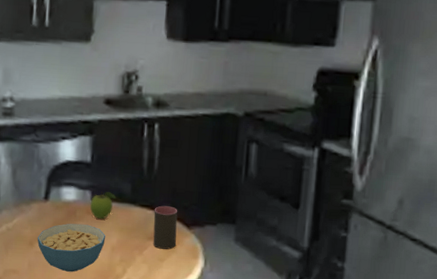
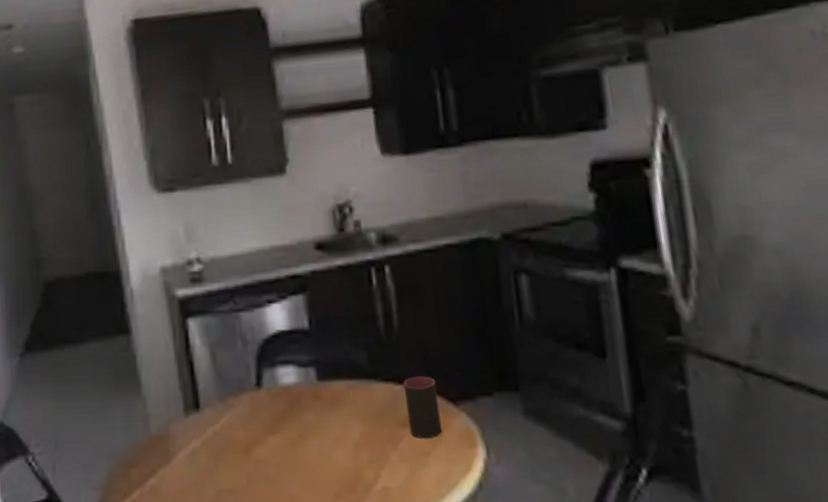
cereal bowl: present [37,223,106,272] -> none [253,415,345,485]
fruit: present [90,191,116,219] -> none [316,366,350,406]

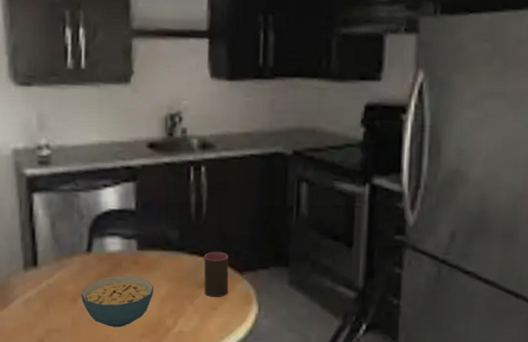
cereal bowl: none [253,415,345,485] -> present [80,275,155,327]

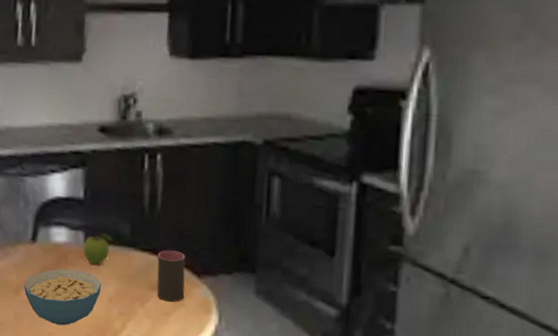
fruit: none [136,240,164,269] -> present [83,232,113,265]

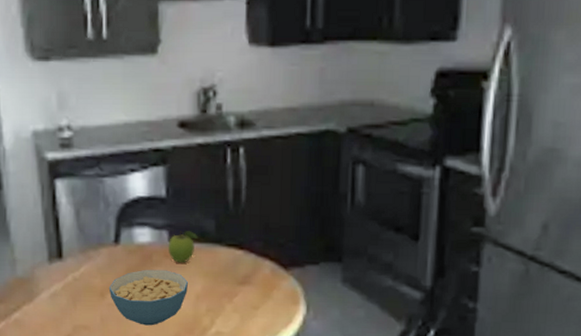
cup: present [156,250,186,302] -> none [243,244,273,295]

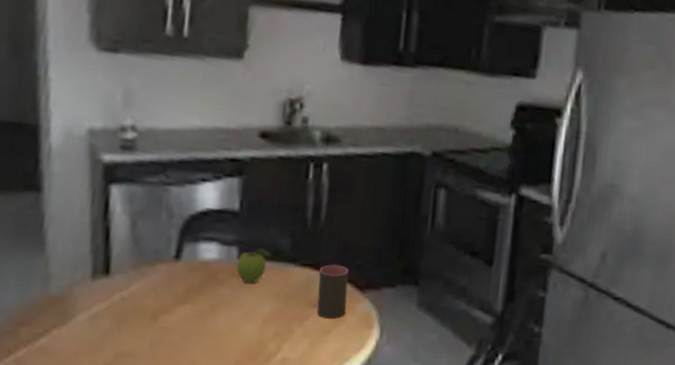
cereal bowl: present [108,269,189,326] -> none [162,289,257,352]
cup: none [243,244,273,295] -> present [316,264,349,319]

